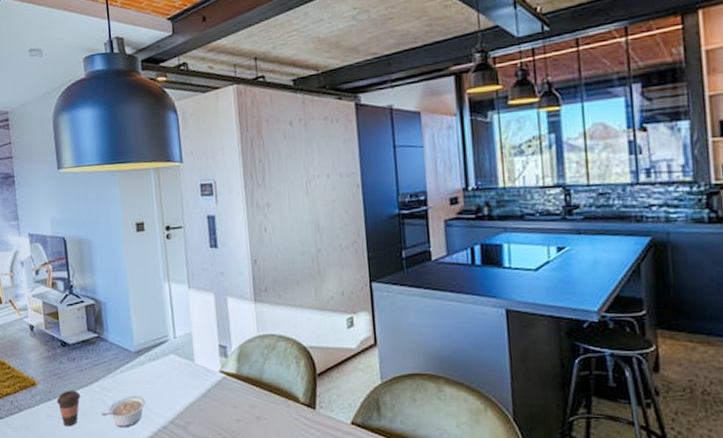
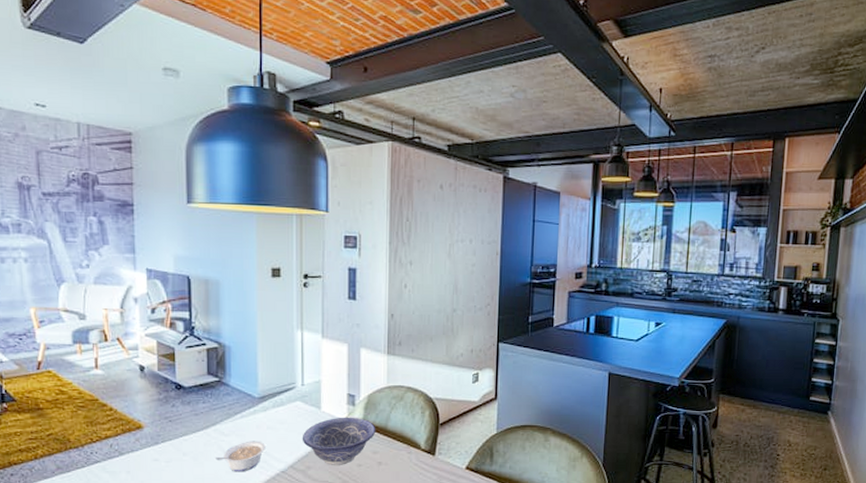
coffee cup: present [56,390,81,427] -> none [165,434,194,471]
decorative bowl: none [179,369,252,420] -> present [302,417,376,465]

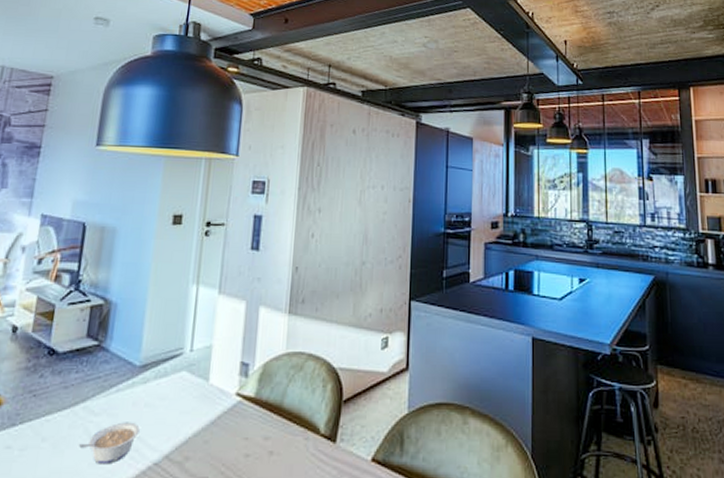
decorative bowl: present [302,417,376,465] -> none [183,391,270,455]

